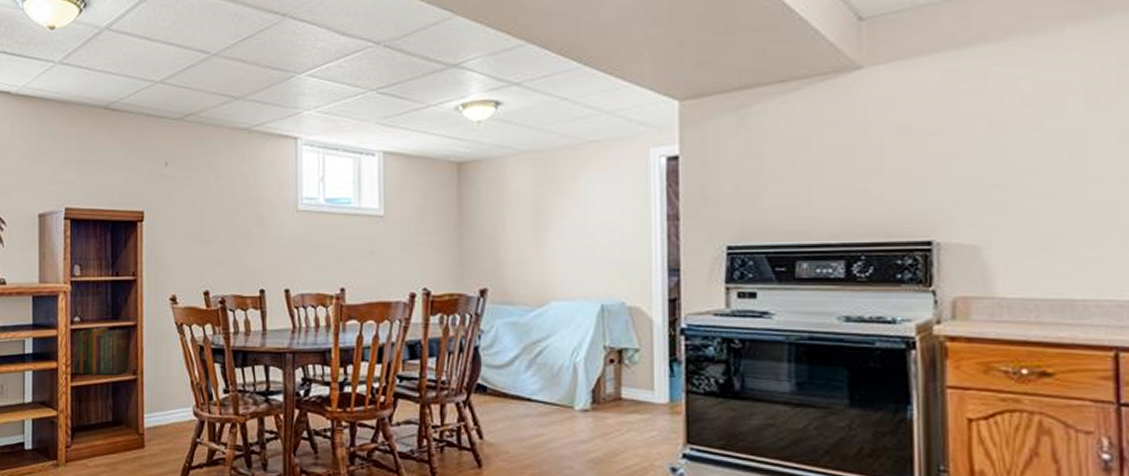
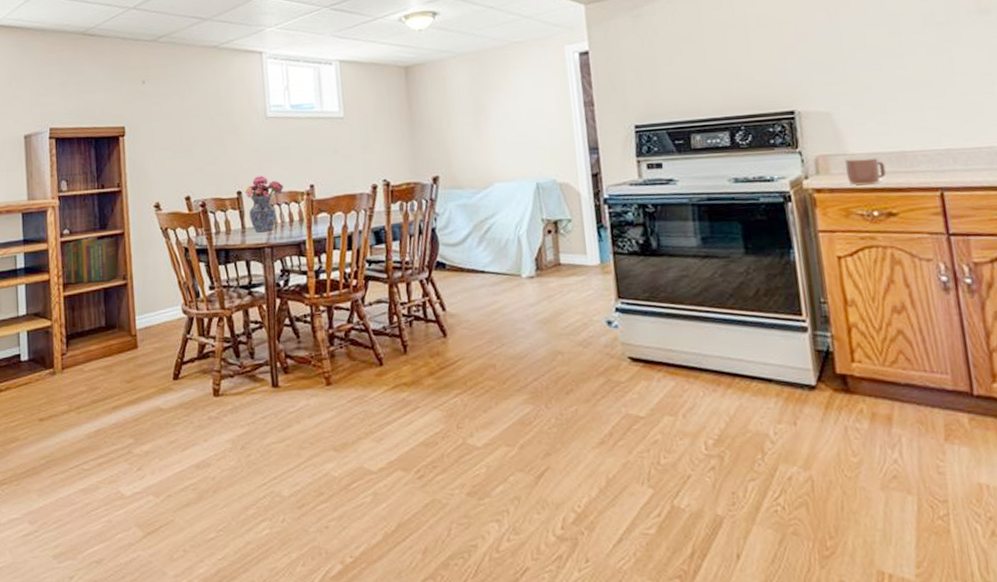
flower arrangement: none [269,274,311,336] -> present [245,176,284,233]
mug: none [992,302,1044,337] -> present [845,156,886,186]

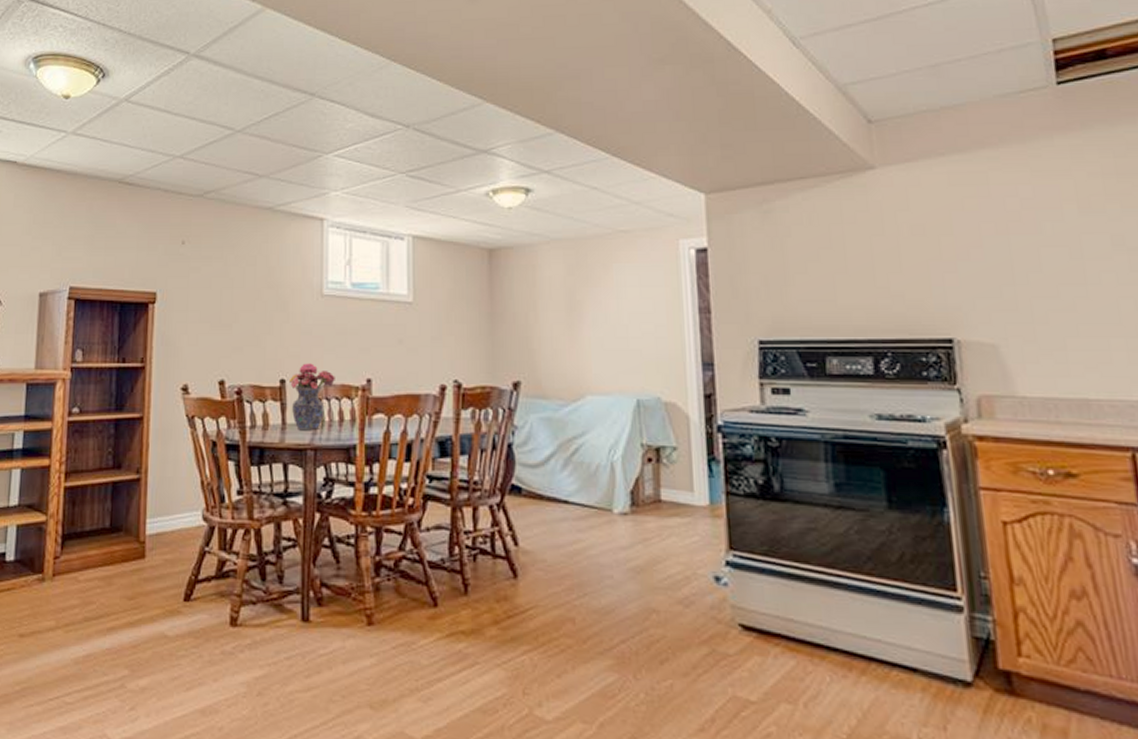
books: present [64,236,119,284] -> none [69,418,134,474]
mug: present [845,156,886,186] -> none [1014,401,1064,437]

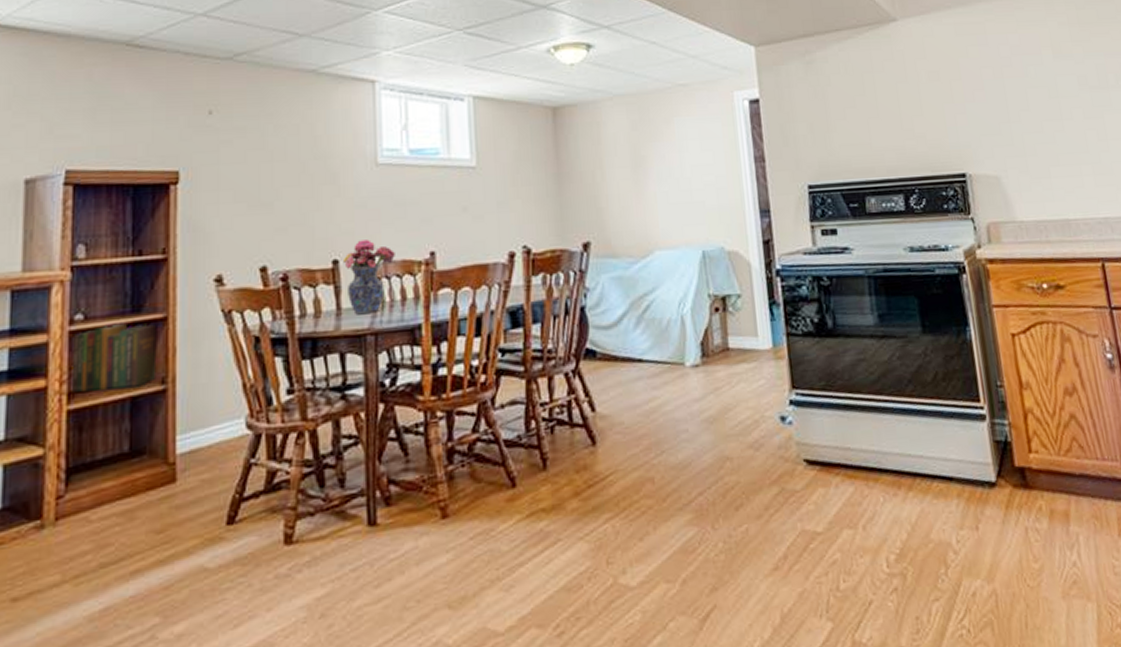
books: none [69,418,134,474] -> present [72,322,156,392]

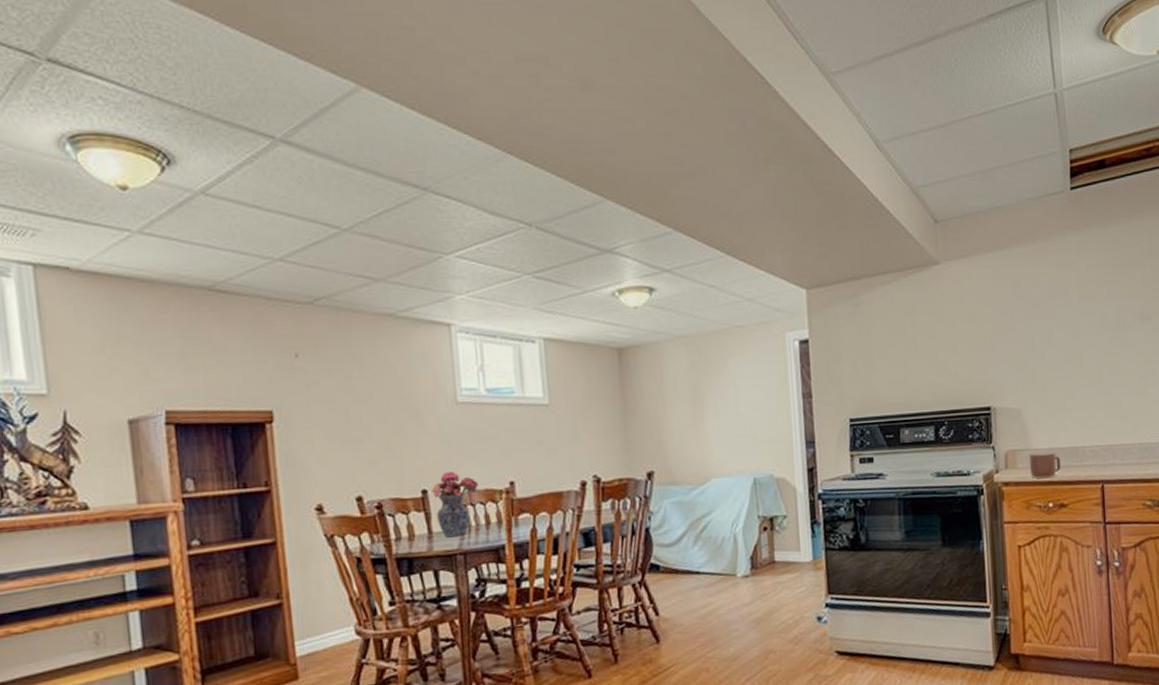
books: present [72,322,156,392] -> none [193,547,271,607]
mug: none [1015,224,1053,256] -> present [1029,451,1061,479]

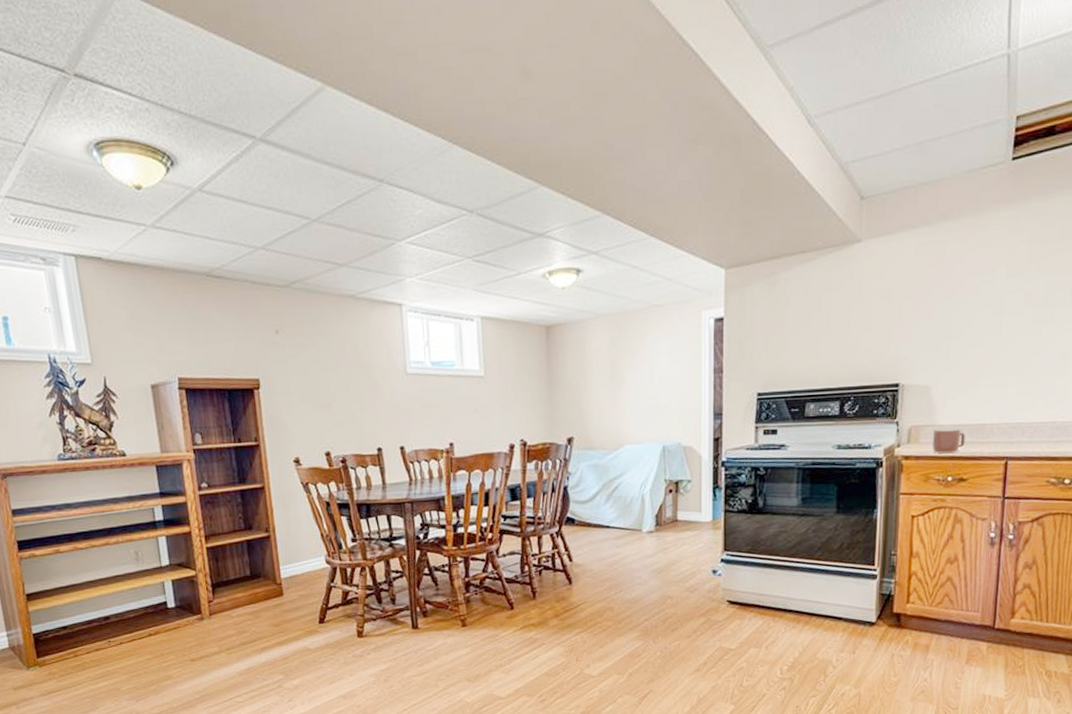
flower arrangement: present [432,471,478,538] -> none [385,433,423,489]

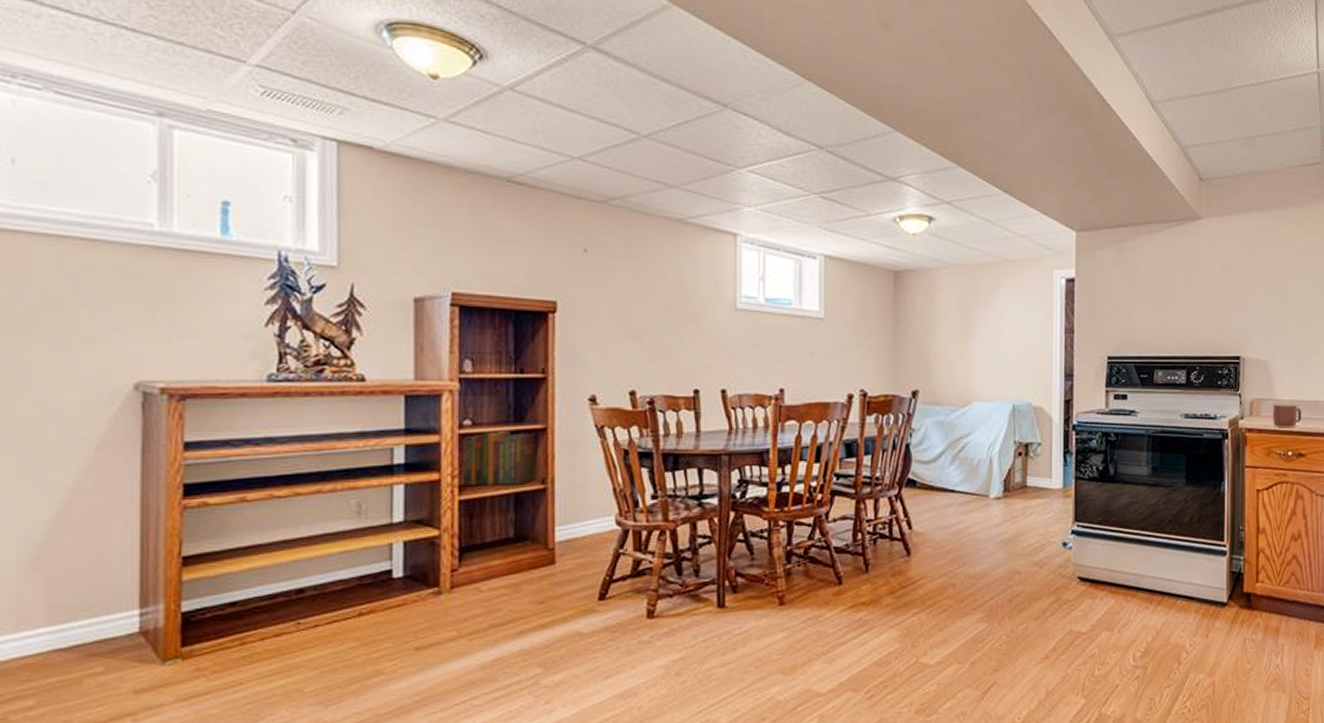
books: none [203,490,261,536] -> present [463,430,536,486]

